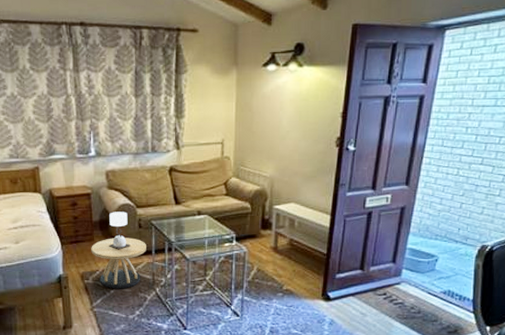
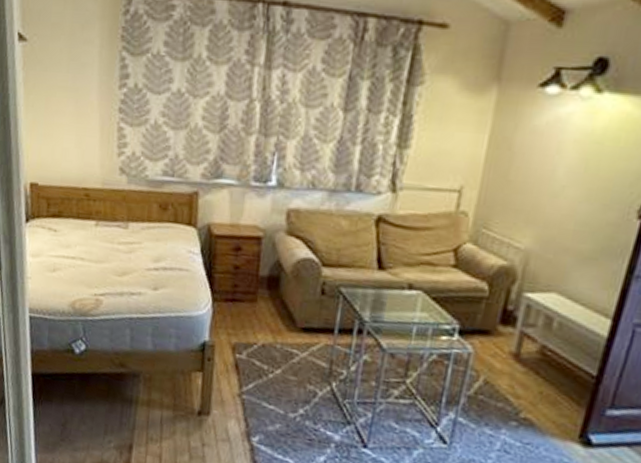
side table: present [91,212,146,289] -> none [250,267,328,375]

